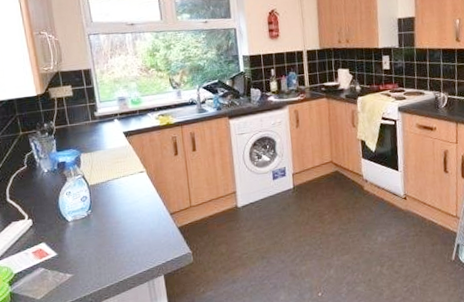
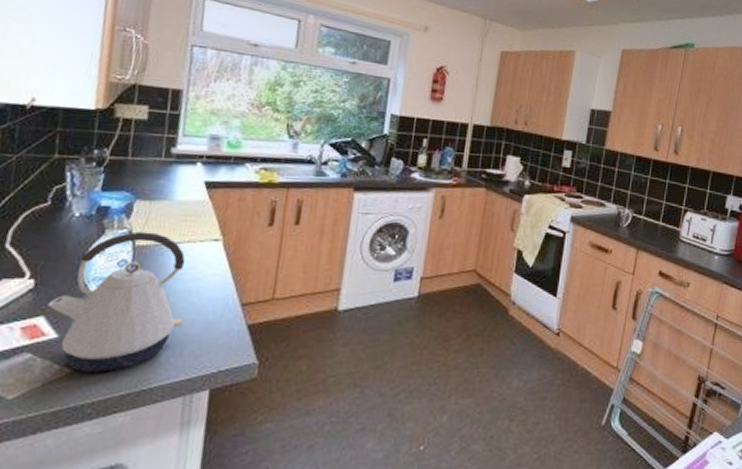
kettle: none [44,174,135,275] -> present [47,231,186,372]

